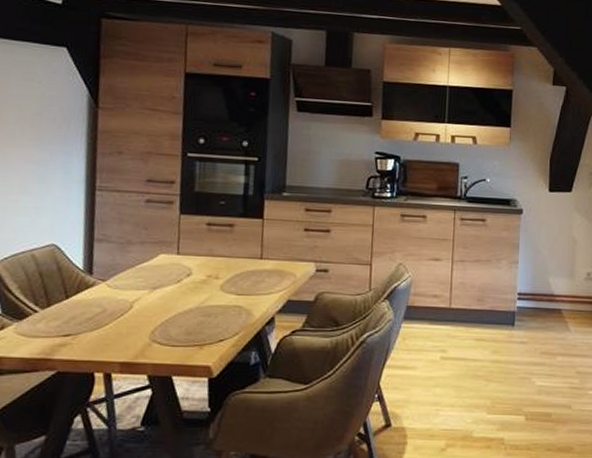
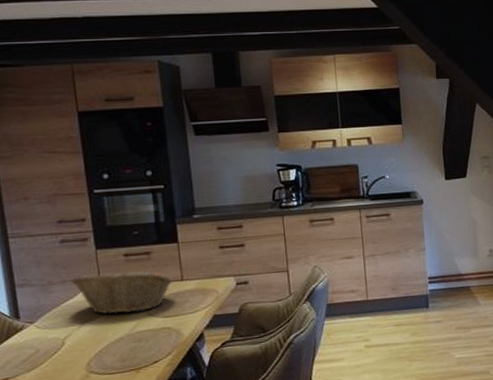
fruit basket: none [149,238,252,286] -> present [71,270,173,315]

